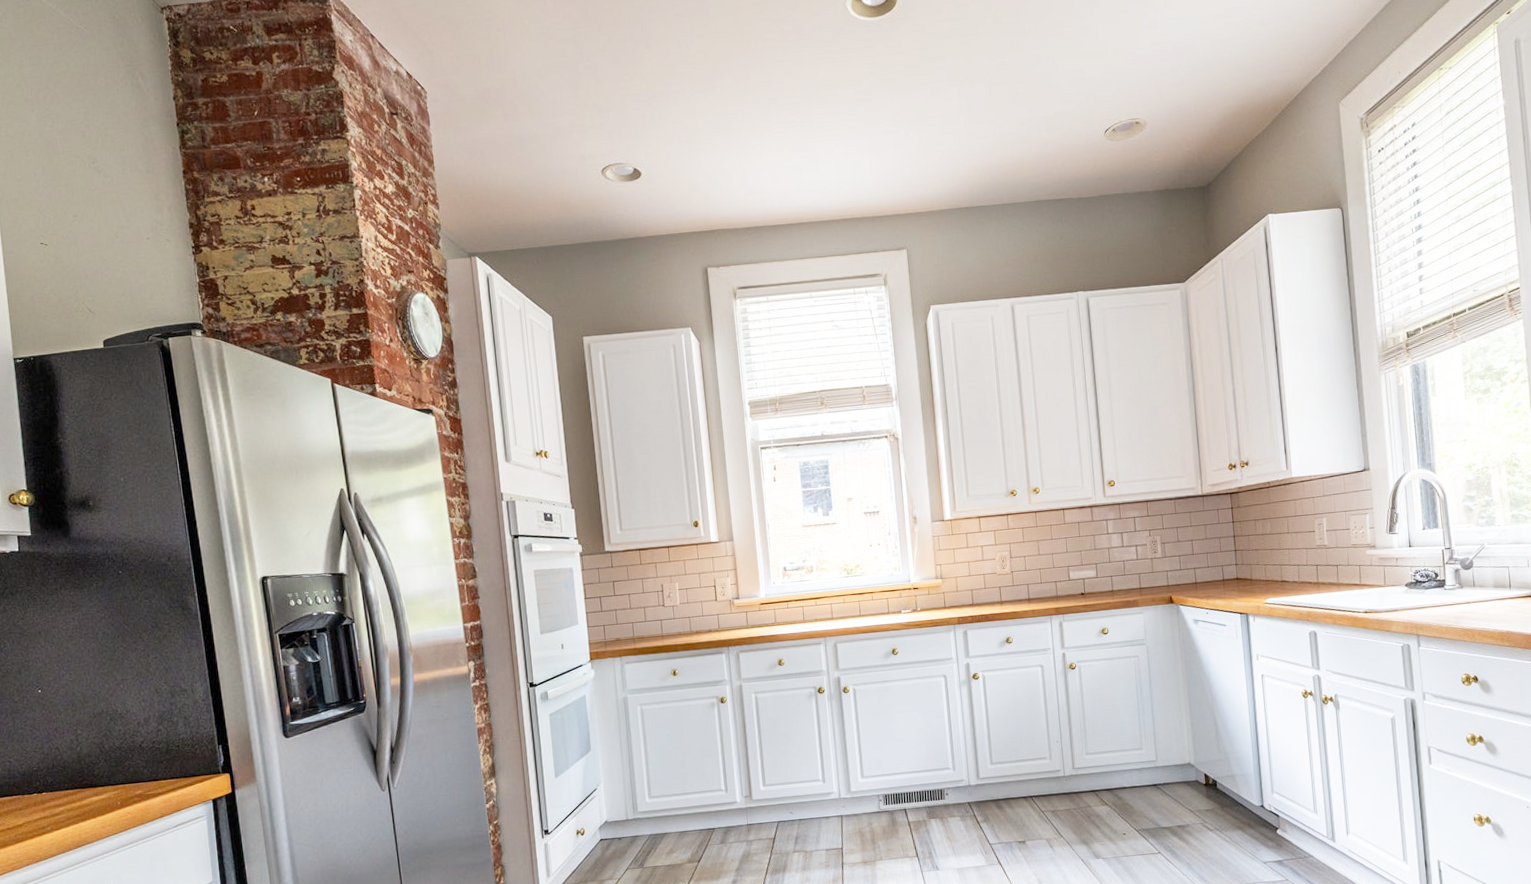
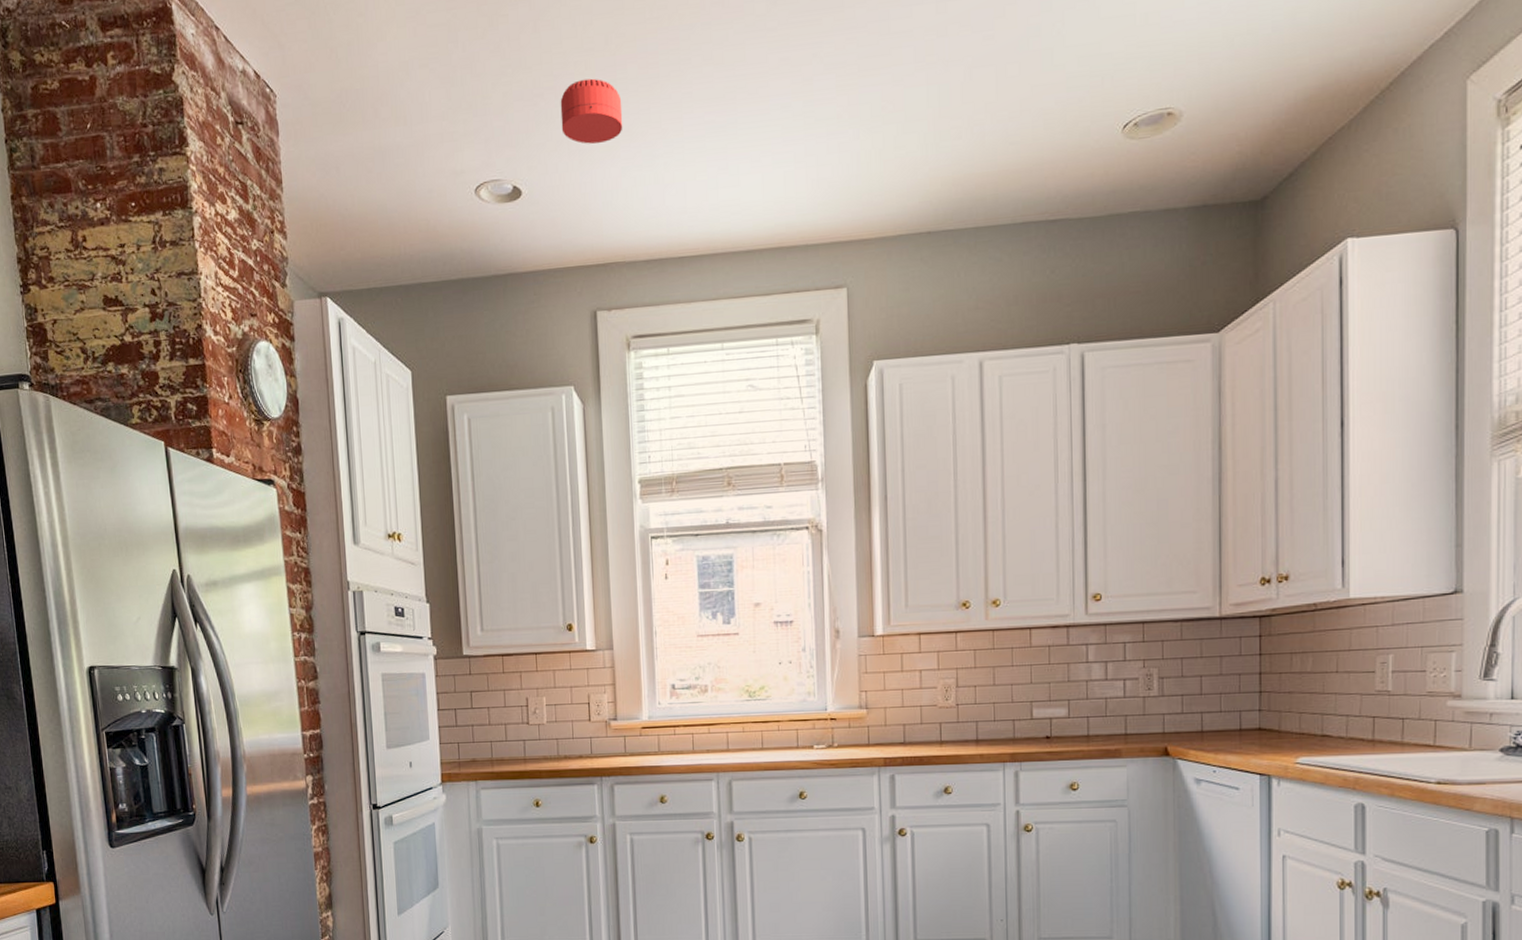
smoke detector: none [670,85,723,137] -> present [560,78,623,144]

